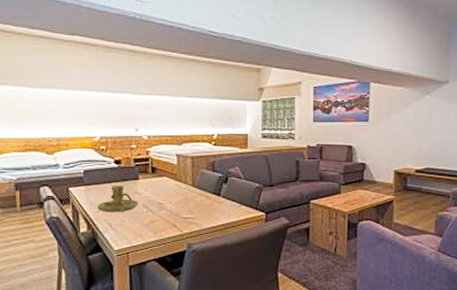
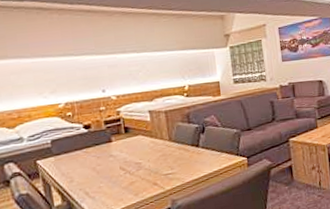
candle holder: present [97,186,138,213] -> none [70,150,114,181]

